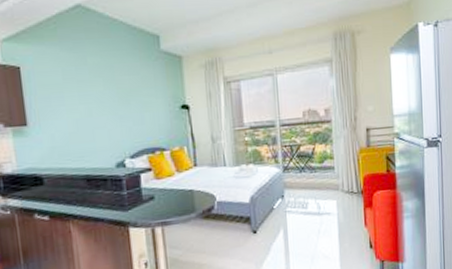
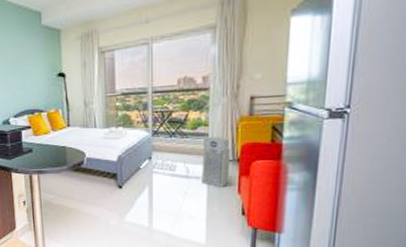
air purifier: none [330,168,356,223] -> present [201,136,230,188]

